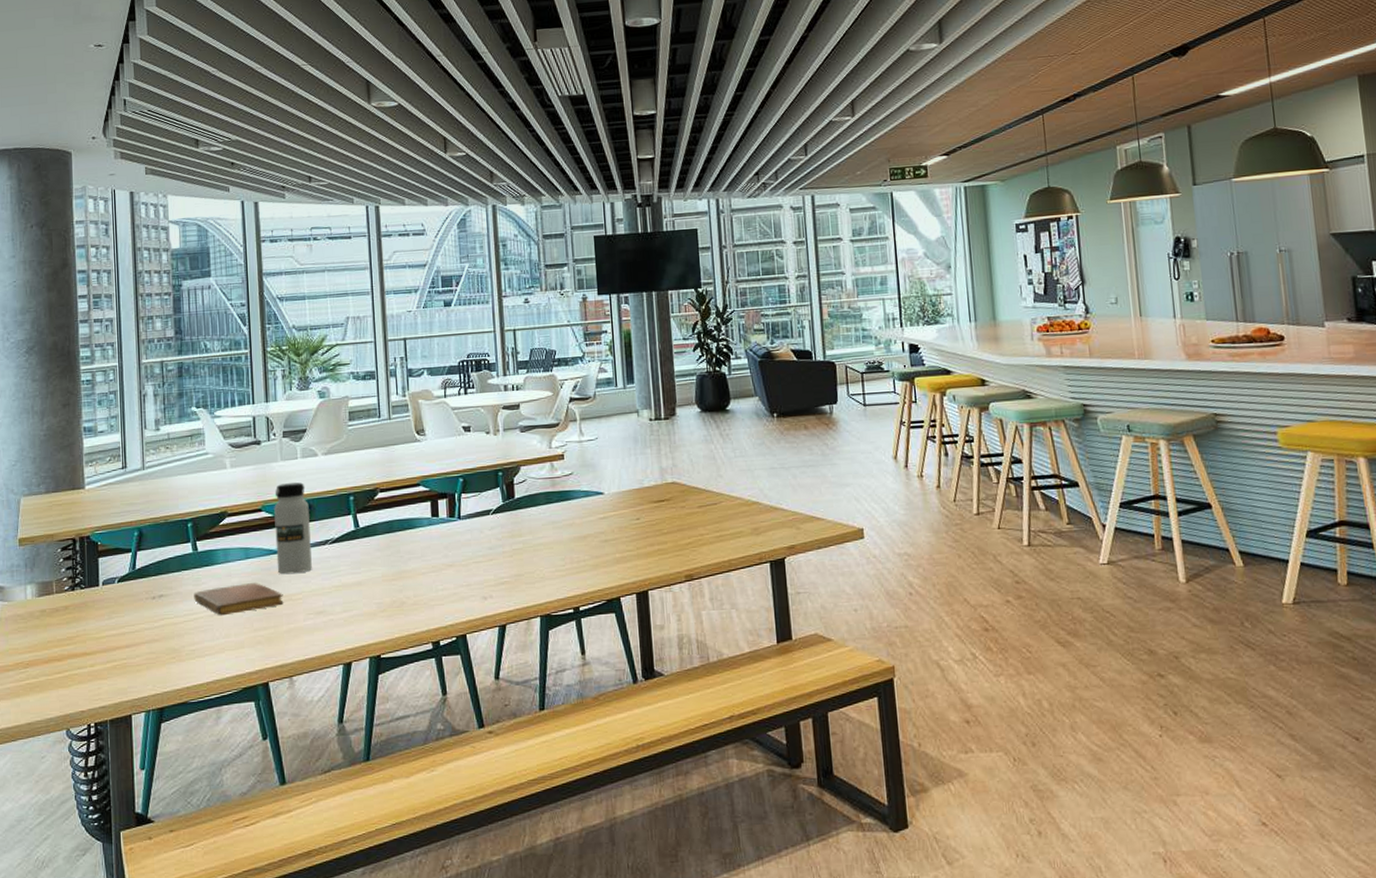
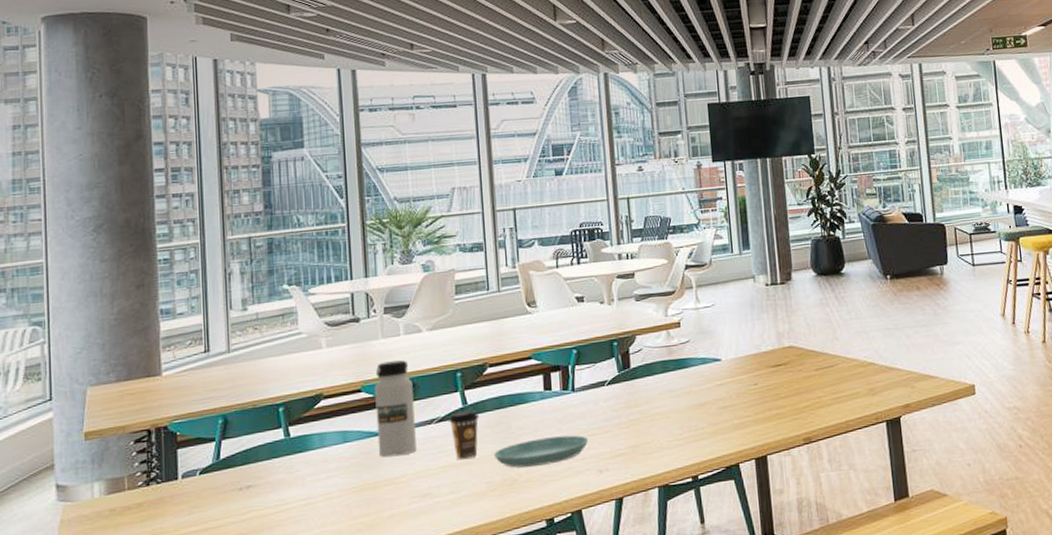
notebook: present [194,583,284,616] -> none [286,467,386,505]
coffee cup: none [342,533,371,581] -> present [449,410,480,460]
saucer: none [383,561,474,591] -> present [493,435,589,468]

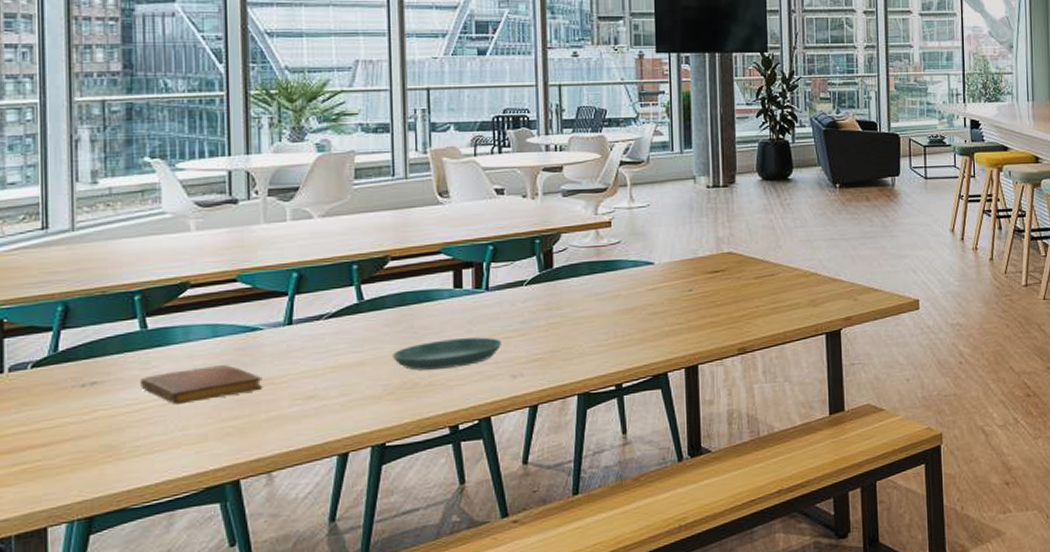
notebook: none [286,467,386,505] -> present [140,365,263,405]
water bottle: present [375,360,417,458] -> none [253,248,301,355]
coffee cup: present [449,410,480,460] -> none [341,307,378,361]

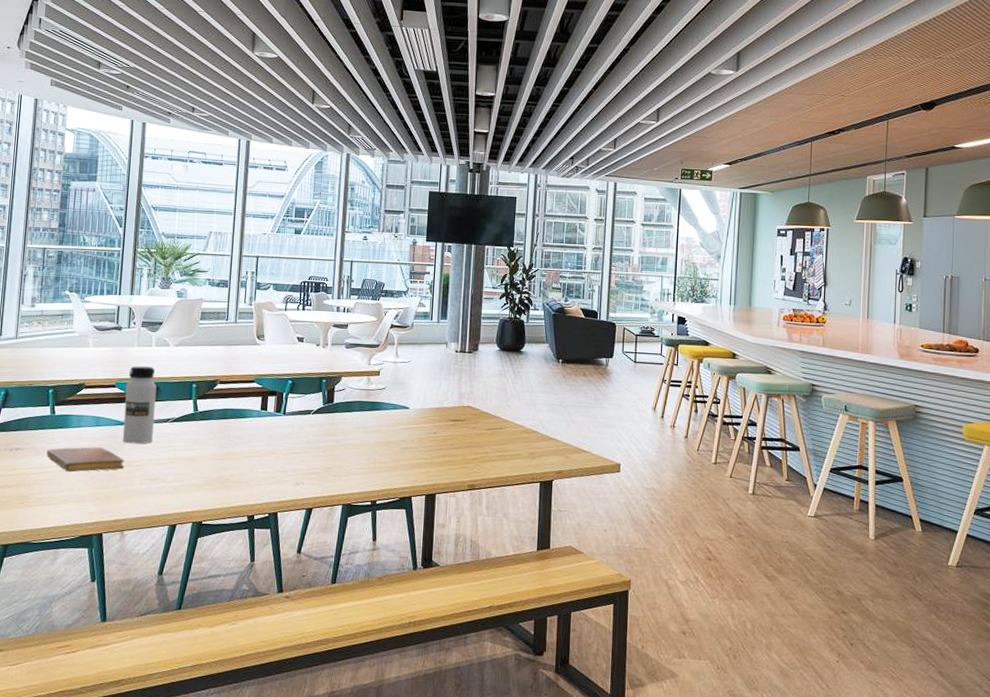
water bottle: none [253,248,301,355] -> present [122,366,157,444]
saucer: present [391,337,502,371] -> none [213,448,291,471]

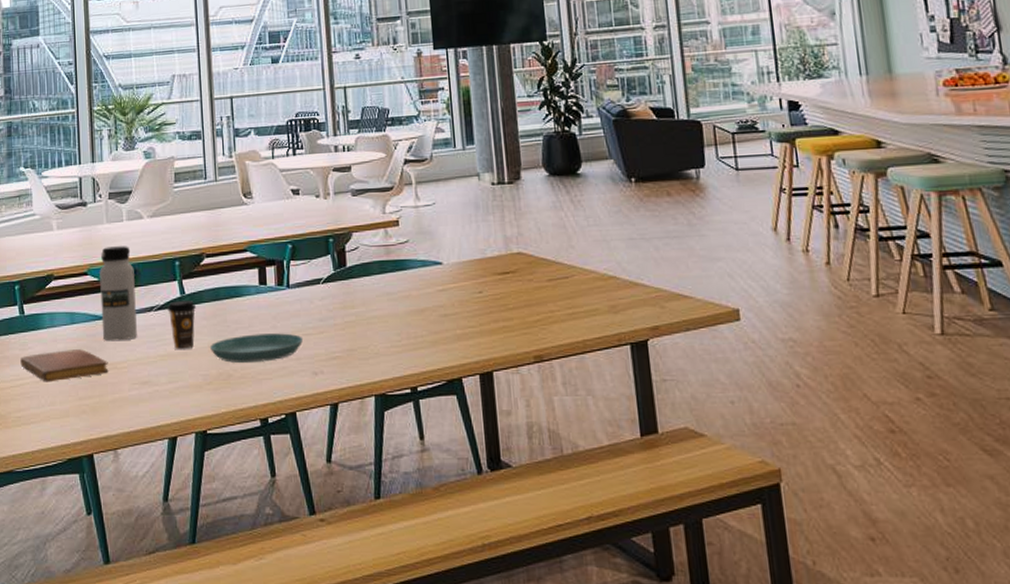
coffee cup: none [181,416,206,456] -> present [167,301,197,350]
saucer: none [213,448,291,471] -> present [209,333,304,363]

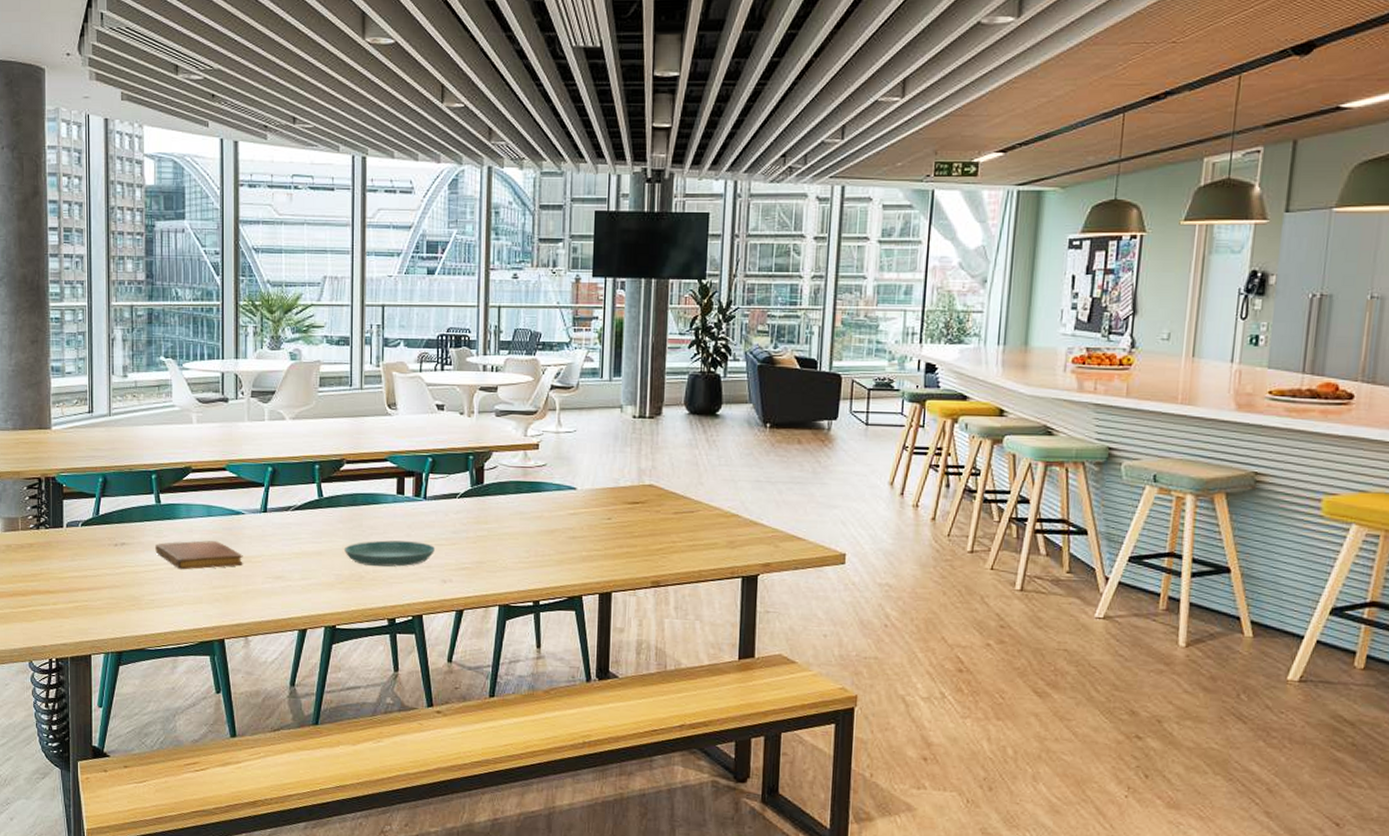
water bottle: present [99,246,137,342] -> none [238,444,273,537]
coffee cup: present [167,301,197,350] -> none [305,503,334,550]

